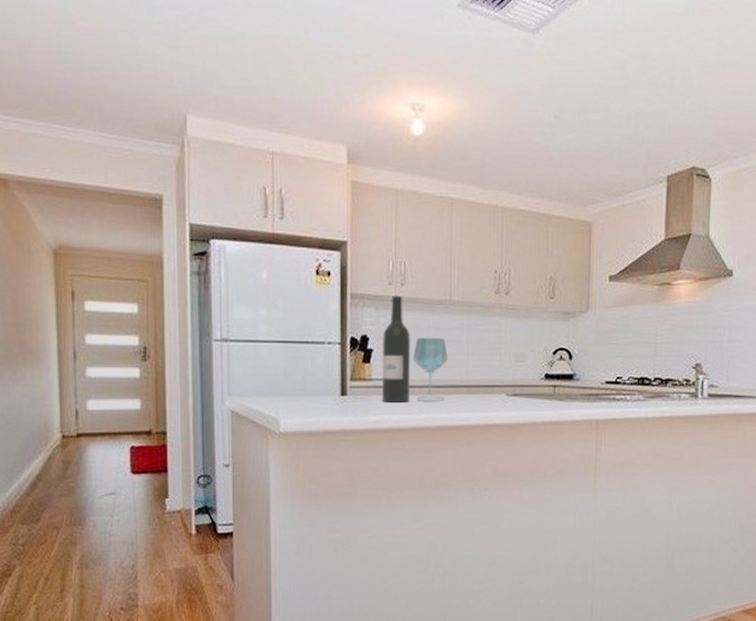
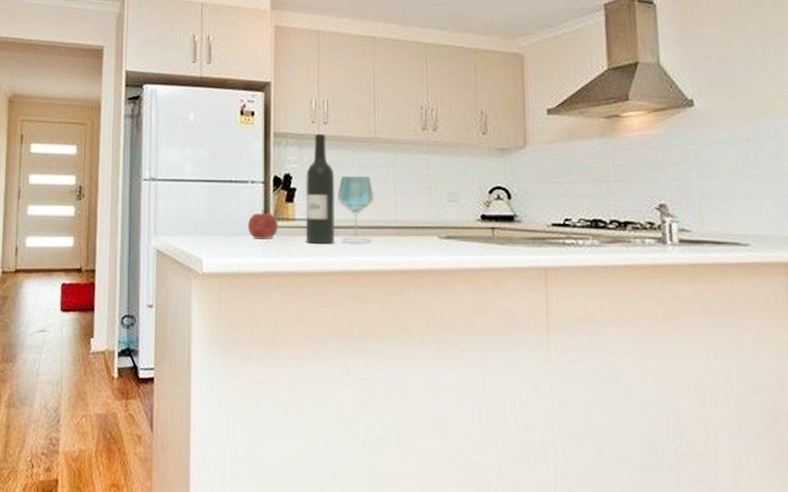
fruit: none [324,369,355,399] -> present [247,209,278,239]

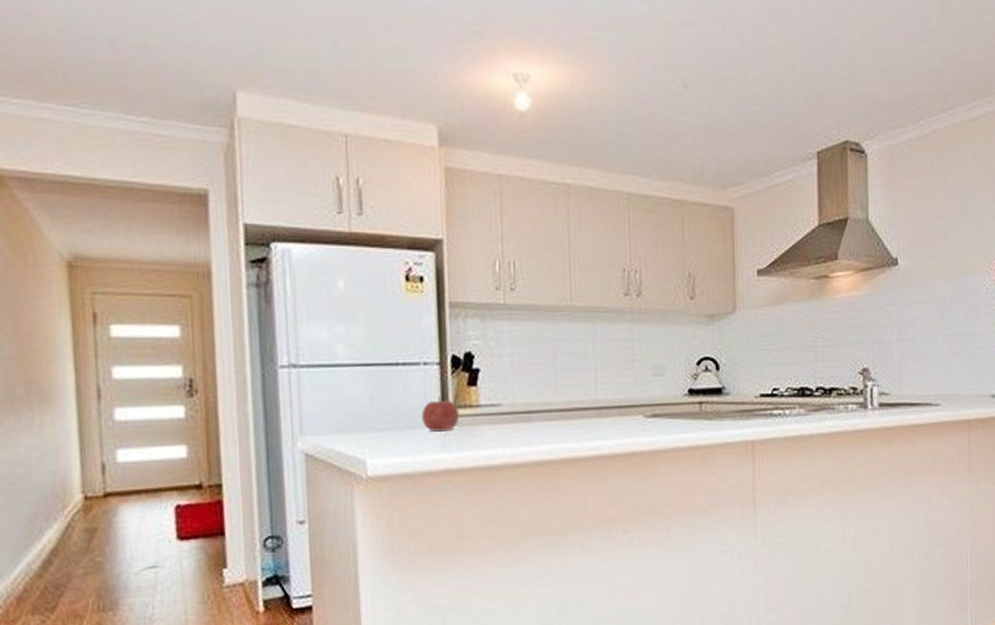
wine bottle: present [305,134,336,245] -> none [491,303,528,434]
wine glass: present [338,176,375,243] -> none [529,352,572,430]

